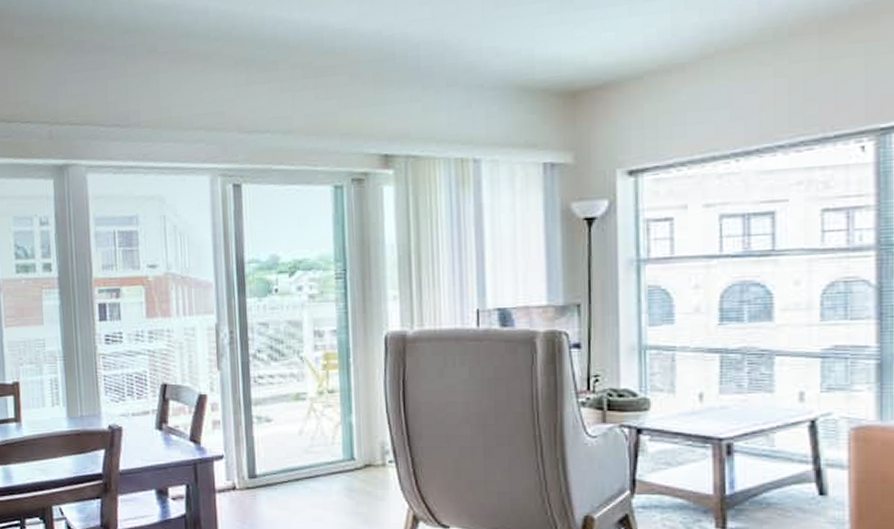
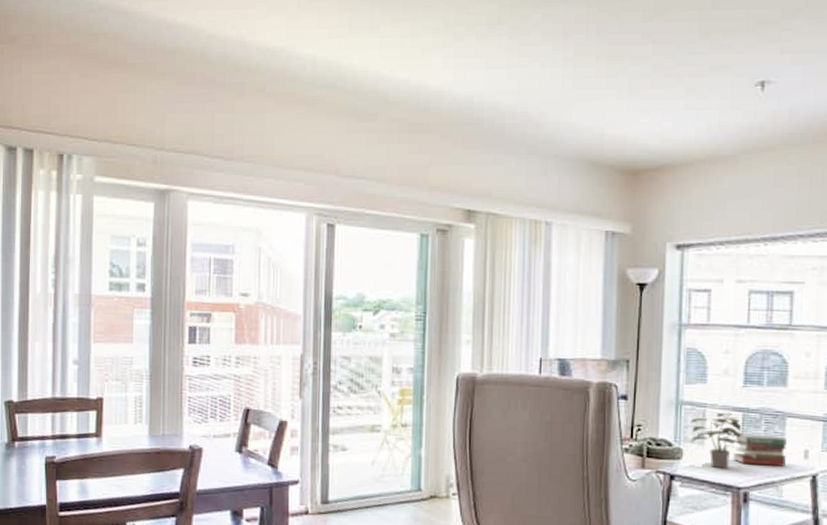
potted plant: none [656,355,729,419] -> present [689,412,749,469]
books: none [710,377,776,414] -> present [732,433,787,467]

